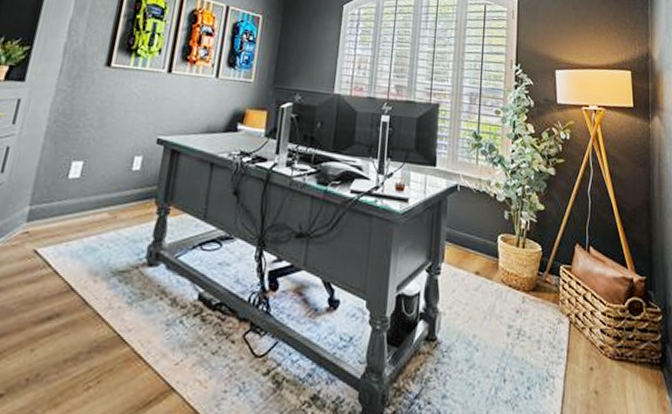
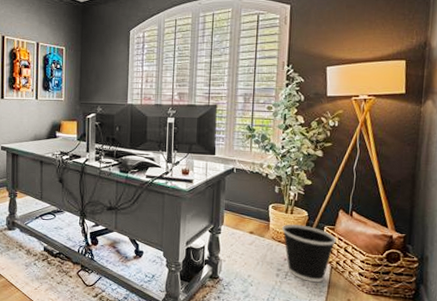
wastebasket: none [513,262,574,345] -> present [282,224,337,283]

